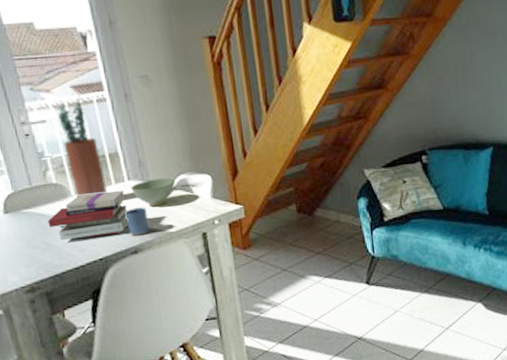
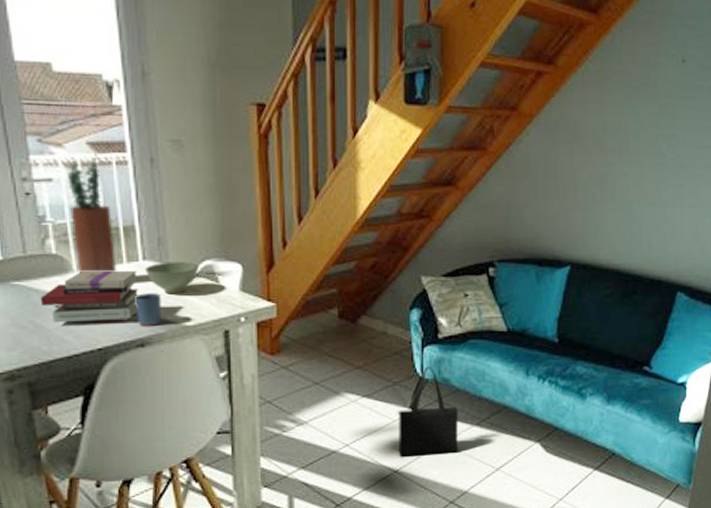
tote bag: none [355,245,411,326] -> present [397,366,459,457]

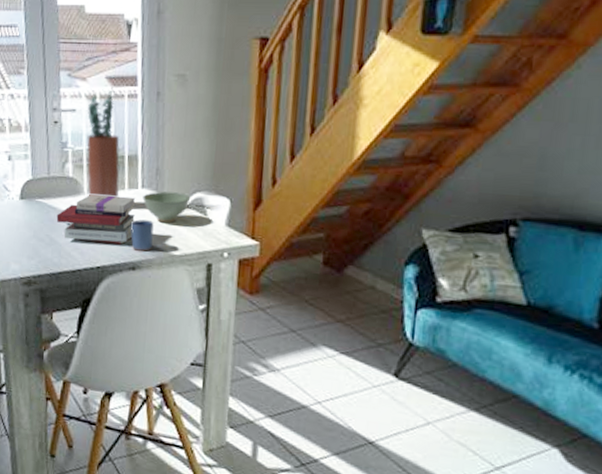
tote bag: present [397,366,459,457] -> none [376,331,455,437]

